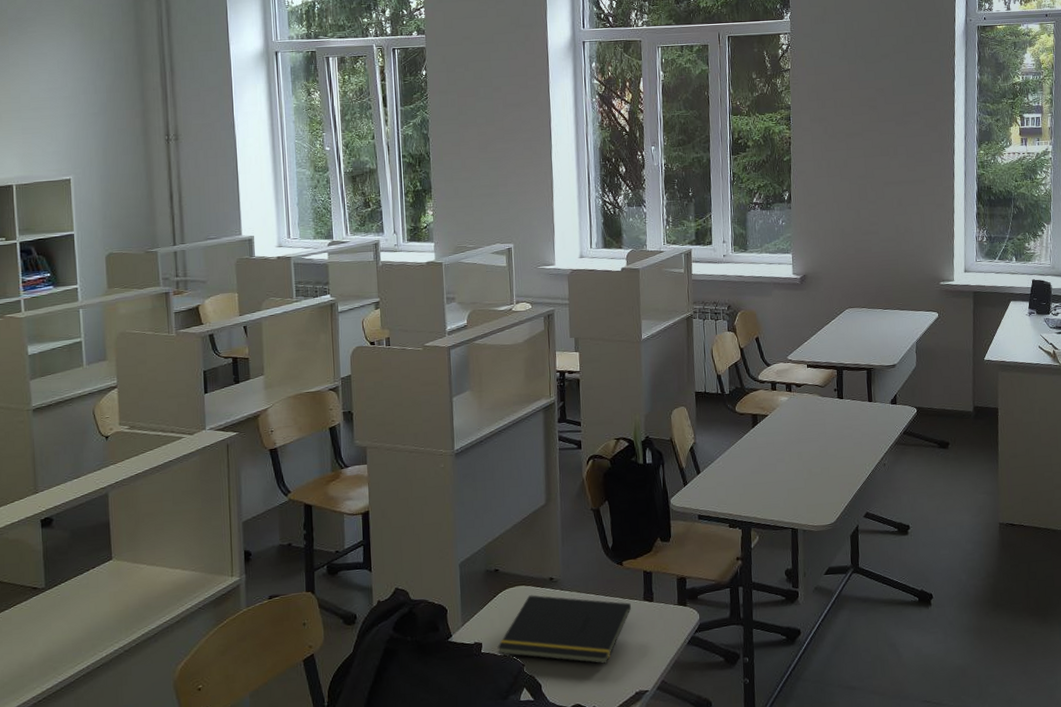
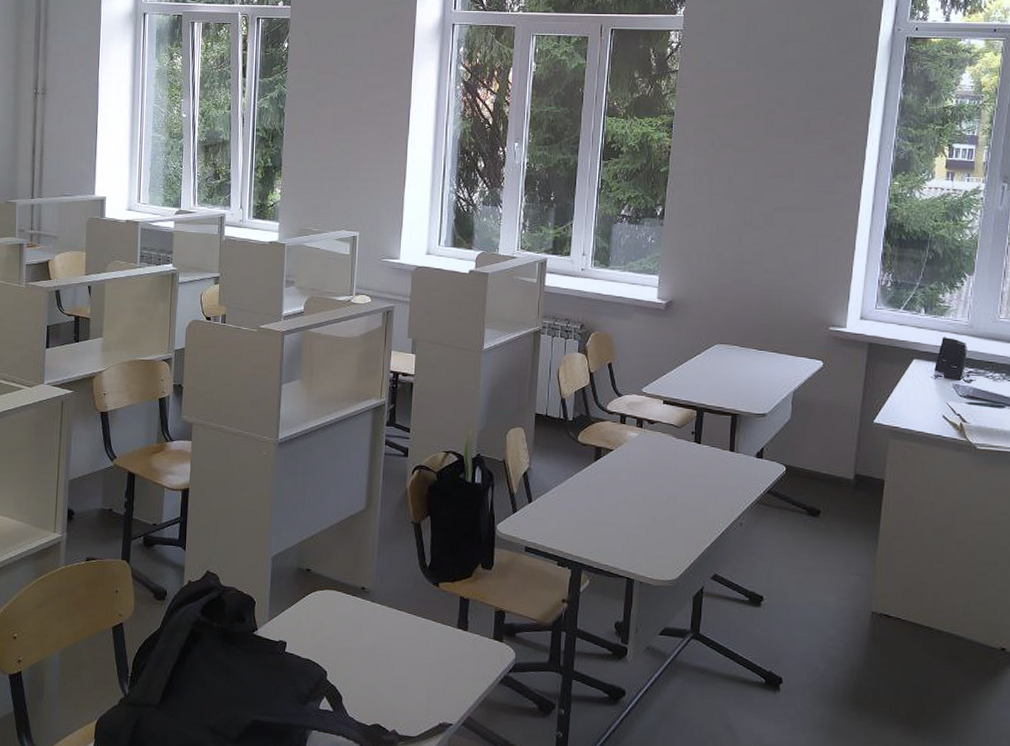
notepad: present [497,595,631,664] -> none [301,601,443,687]

